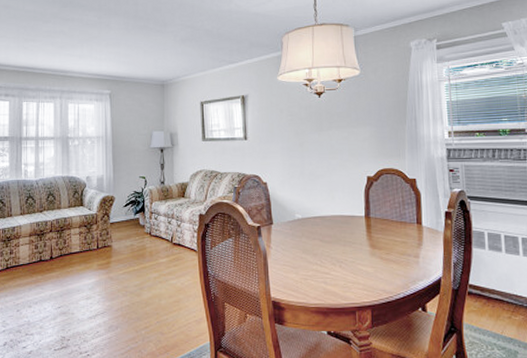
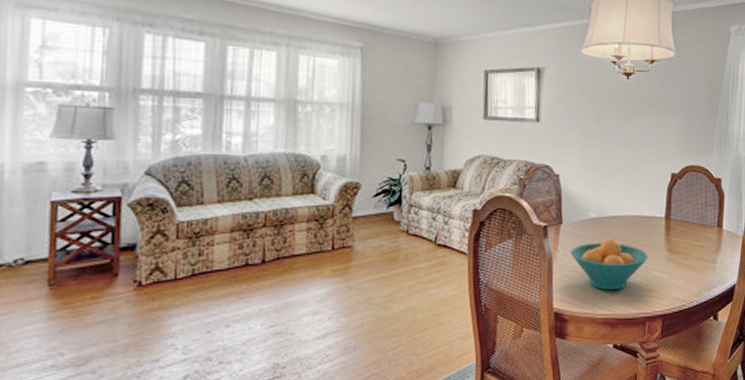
fruit bowl: none [281,236,352,283] -> present [570,238,648,291]

